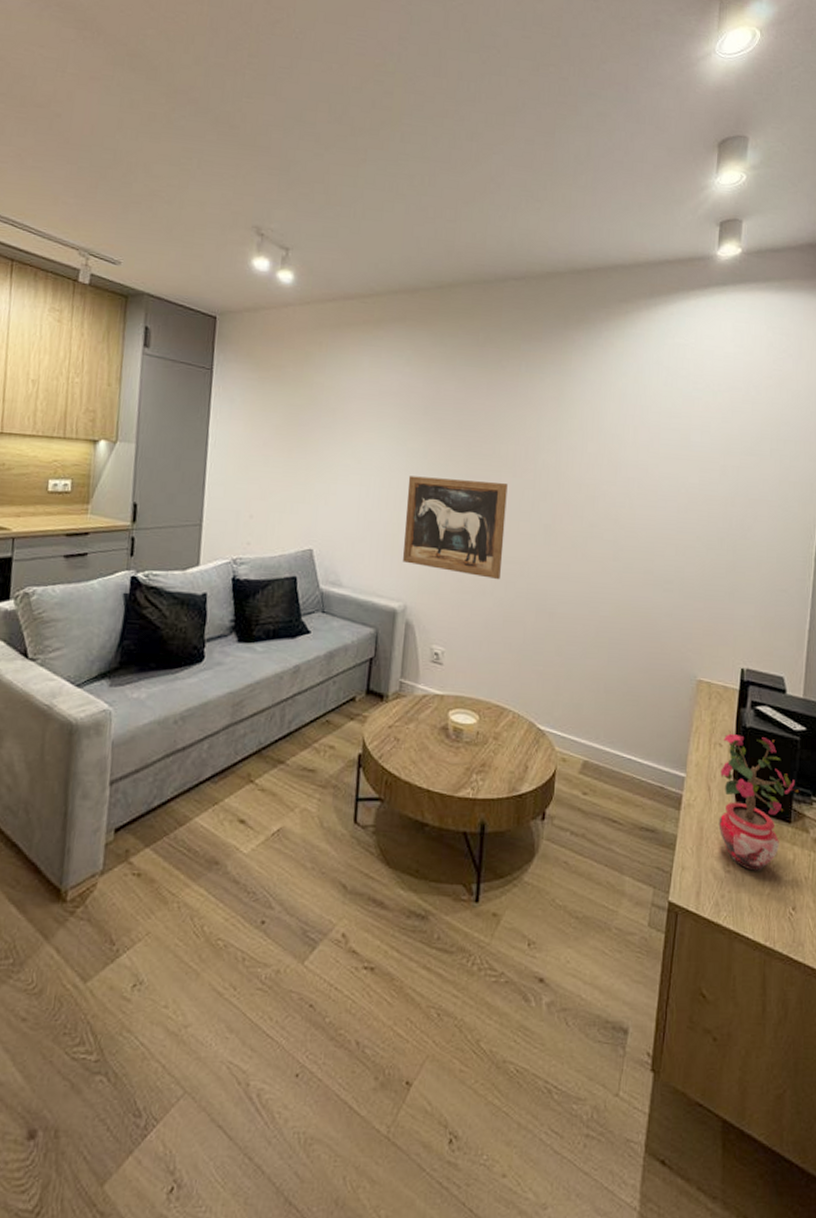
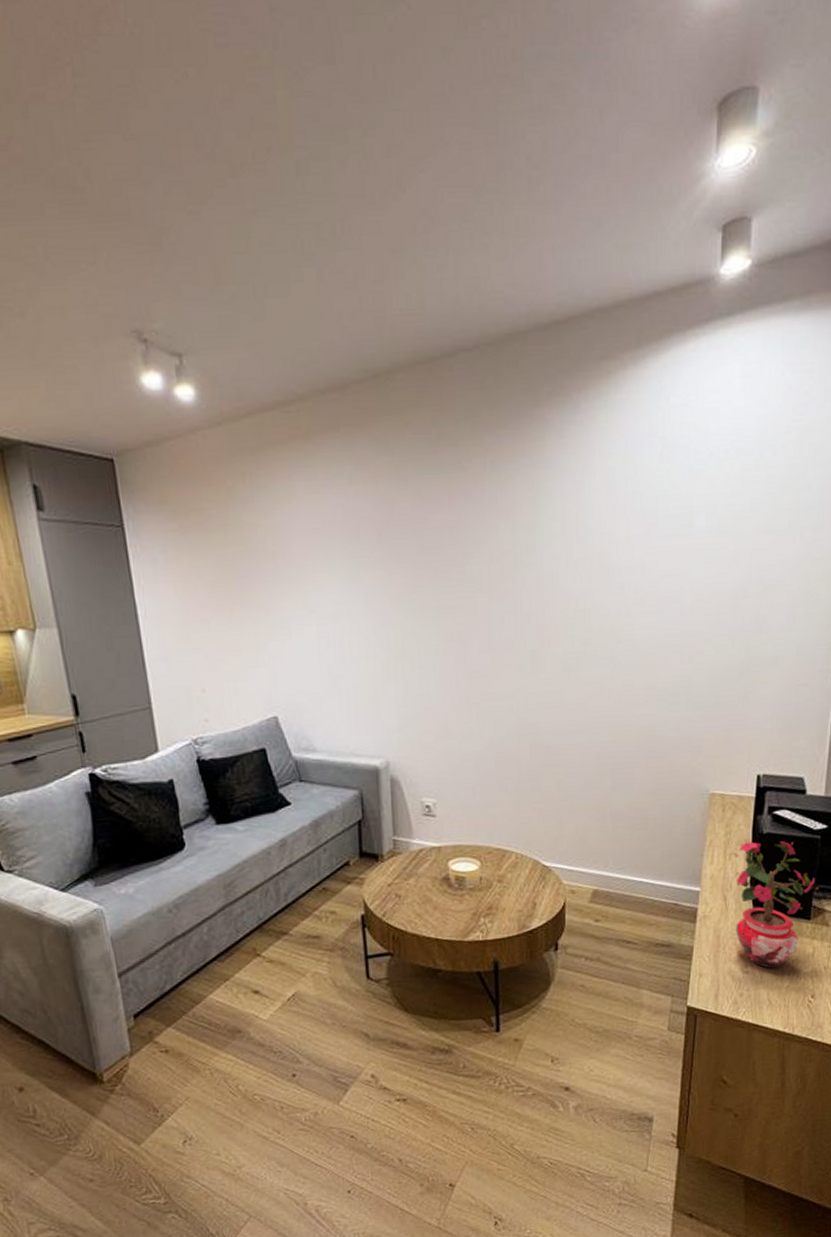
wall art: present [403,476,508,580] -> none [371,611,488,720]

